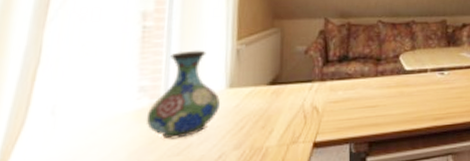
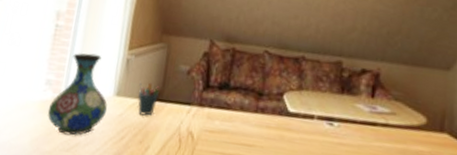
pen holder: none [253,68,279,102] -> present [137,81,161,116]

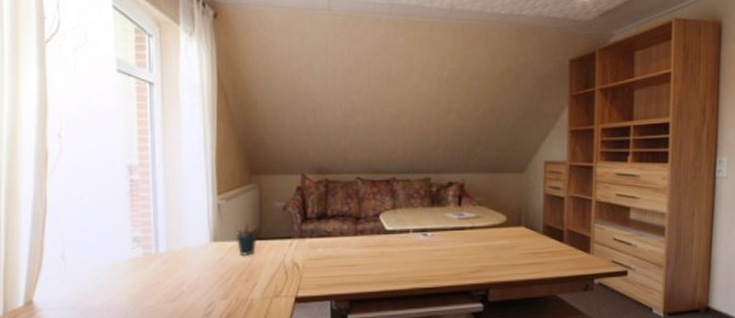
vase: present [47,53,108,136] -> none [141,204,207,287]

